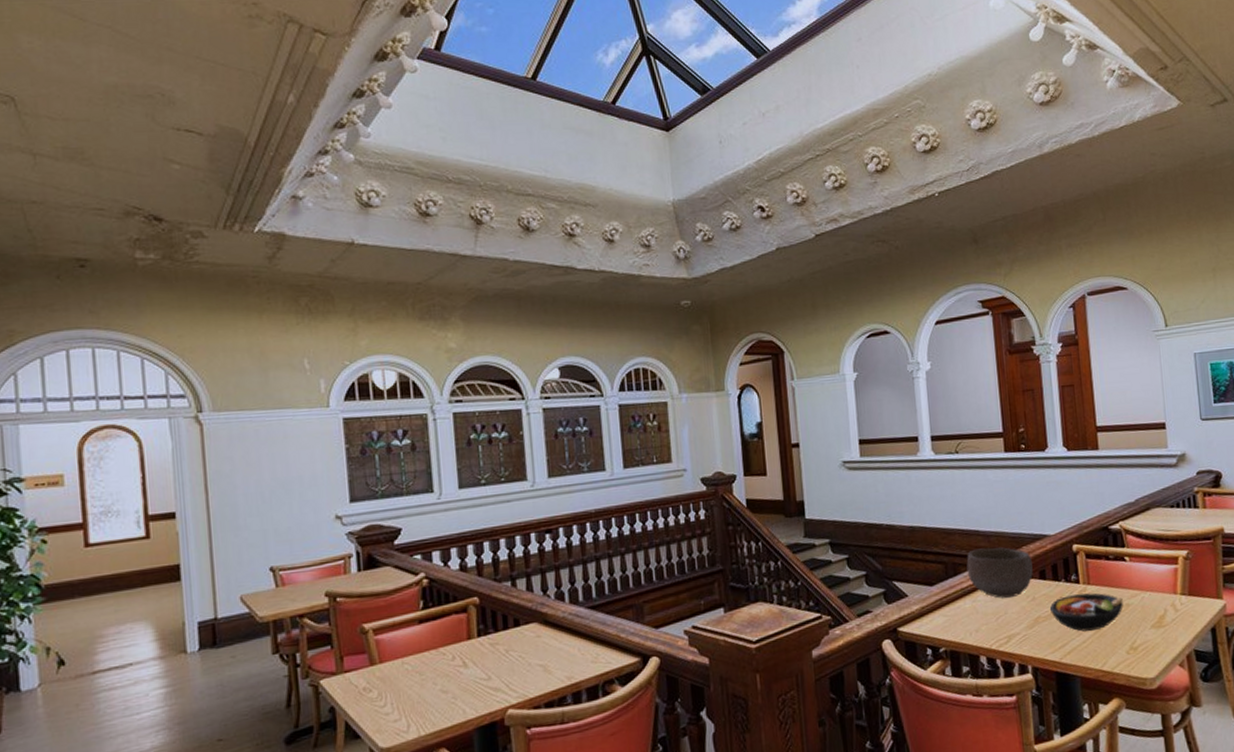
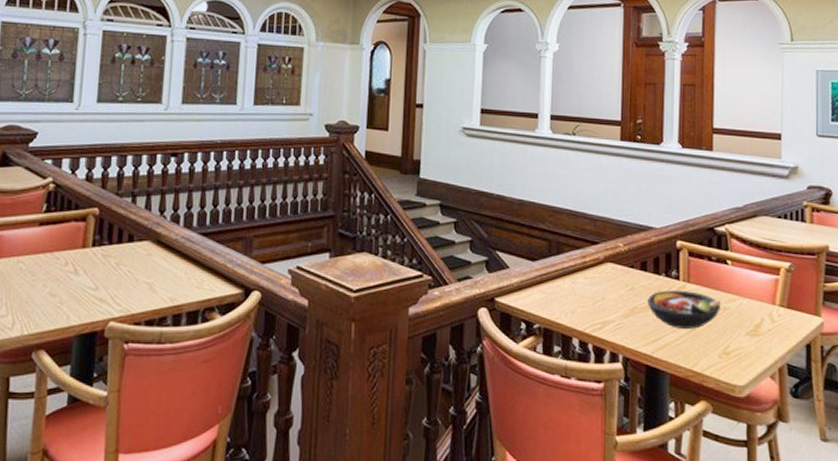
bowl: present [966,547,1033,598] -> none [570,231,635,284]

